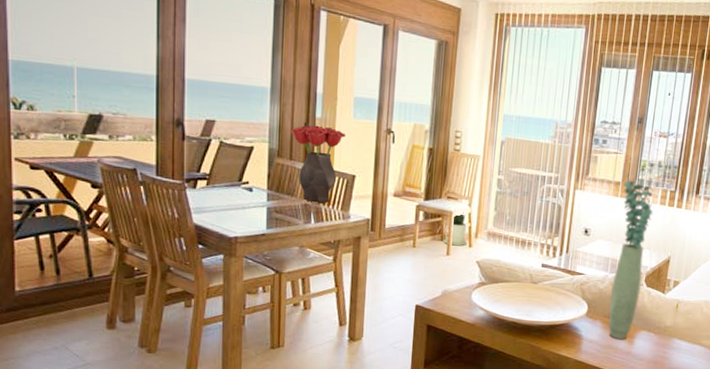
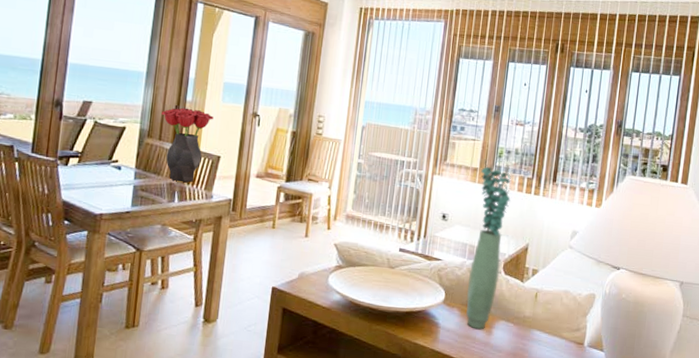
planter: present [443,212,468,246] -> none [302,195,326,228]

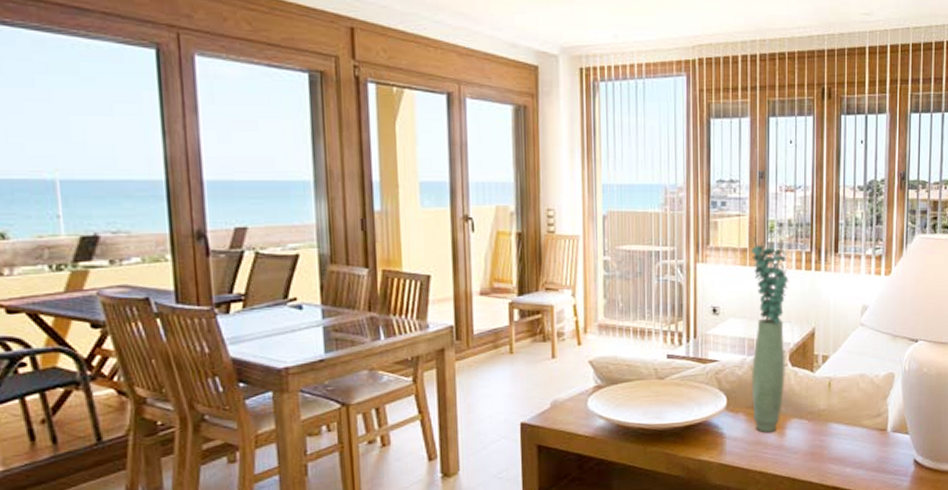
bouquet: present [162,107,214,183] -> none [344,220,413,314]

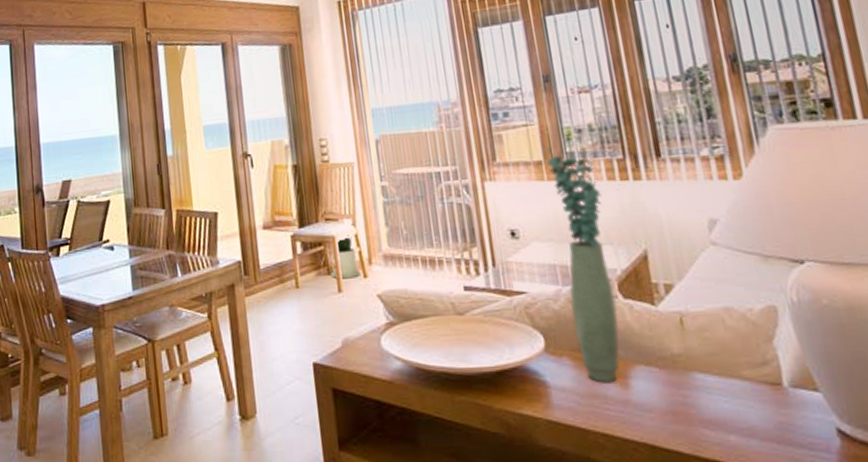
planter: none [545,305,576,346] -> present [330,235,361,279]

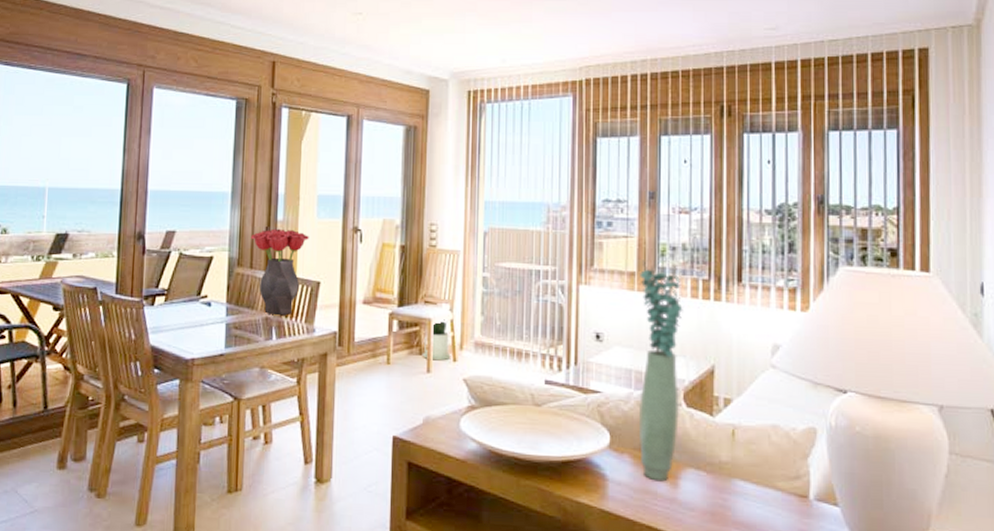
bouquet: none [144,164,201,252] -> present [251,228,309,316]

